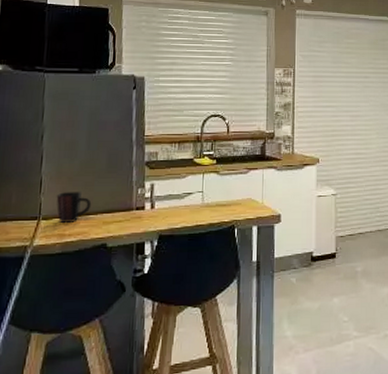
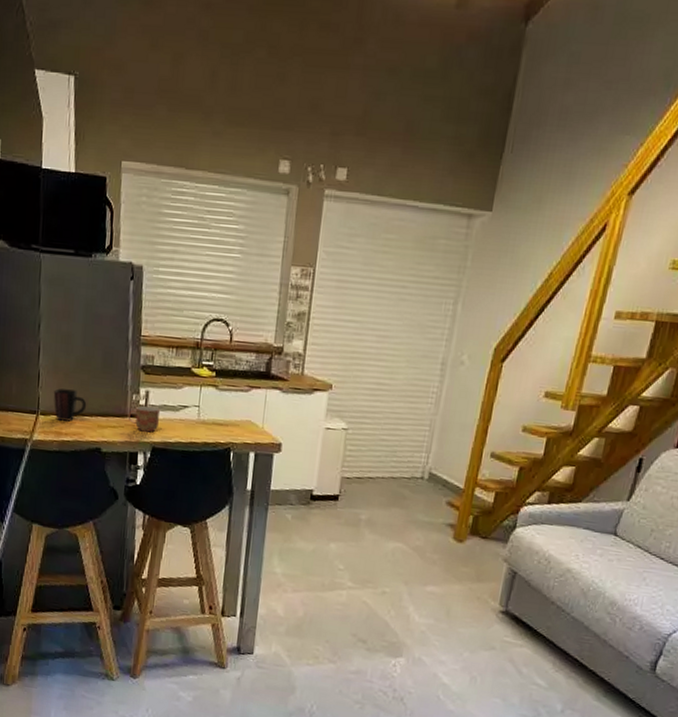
mug: none [133,197,166,222] -> present [128,406,161,433]

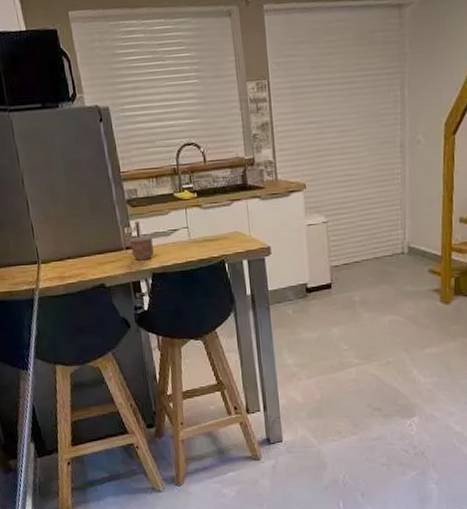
mug: present [53,388,87,422] -> none [49,235,84,266]

